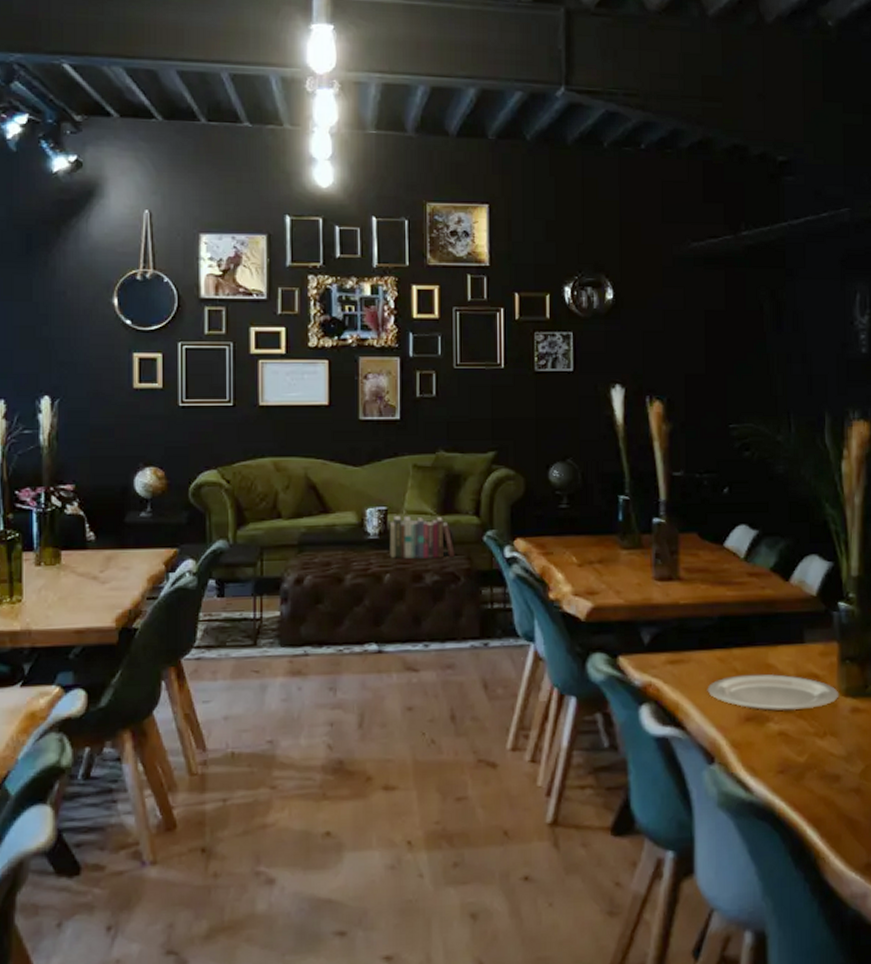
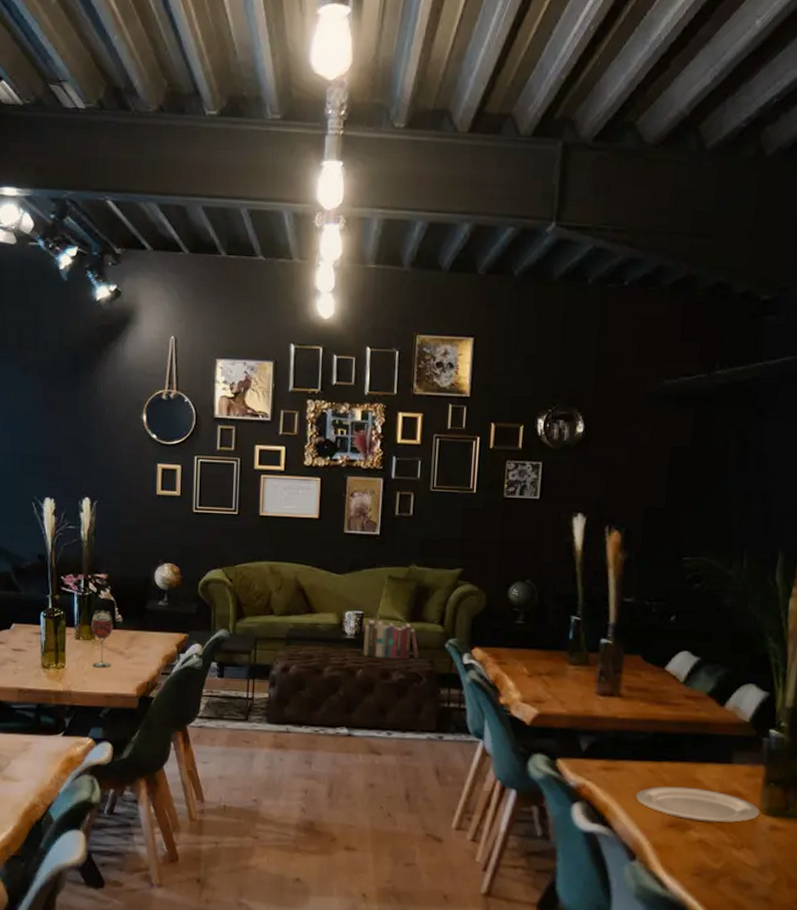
wineglass: none [55,528,84,597] -> present [91,610,113,667]

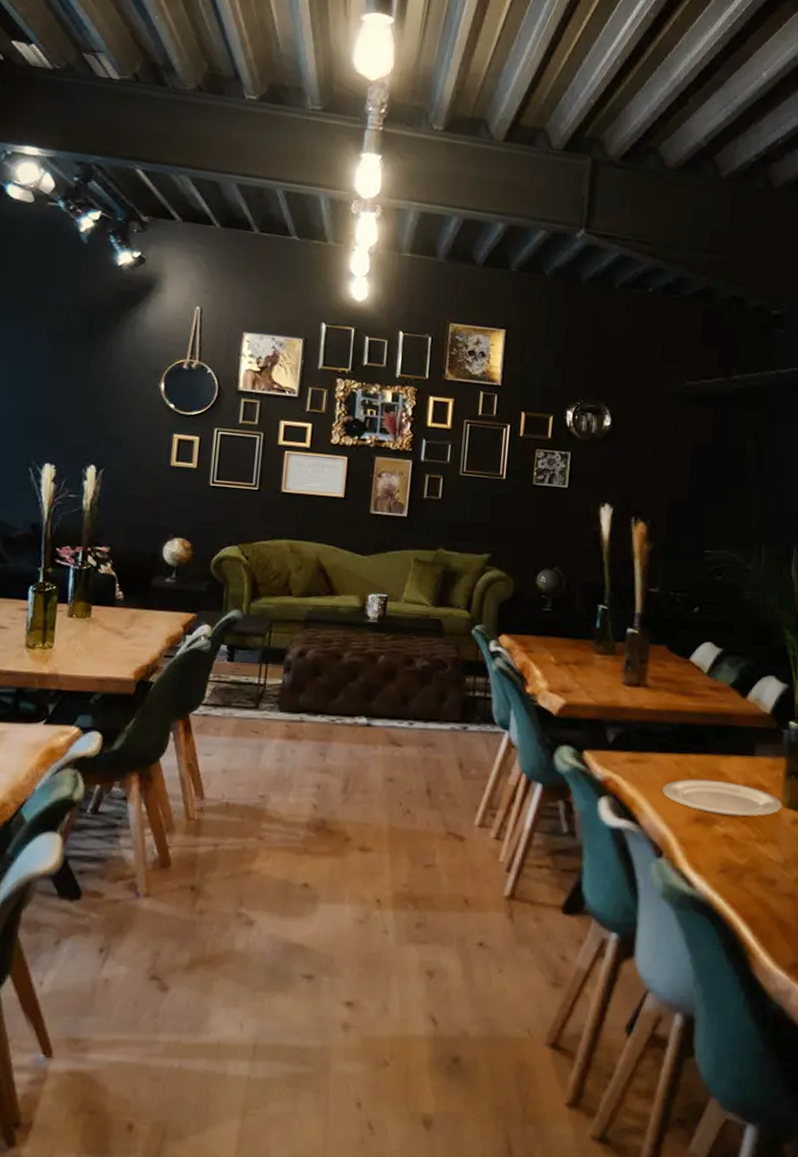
wineglass: present [91,610,113,667] -> none [86,585,113,648]
books: present [363,619,420,660] -> none [385,603,445,646]

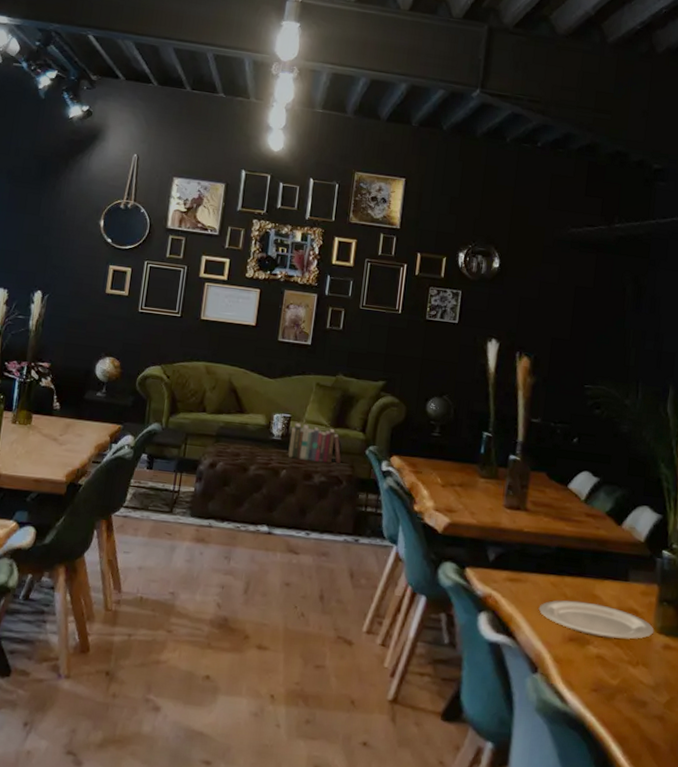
books: none [385,603,445,646] -> present [288,422,341,464]

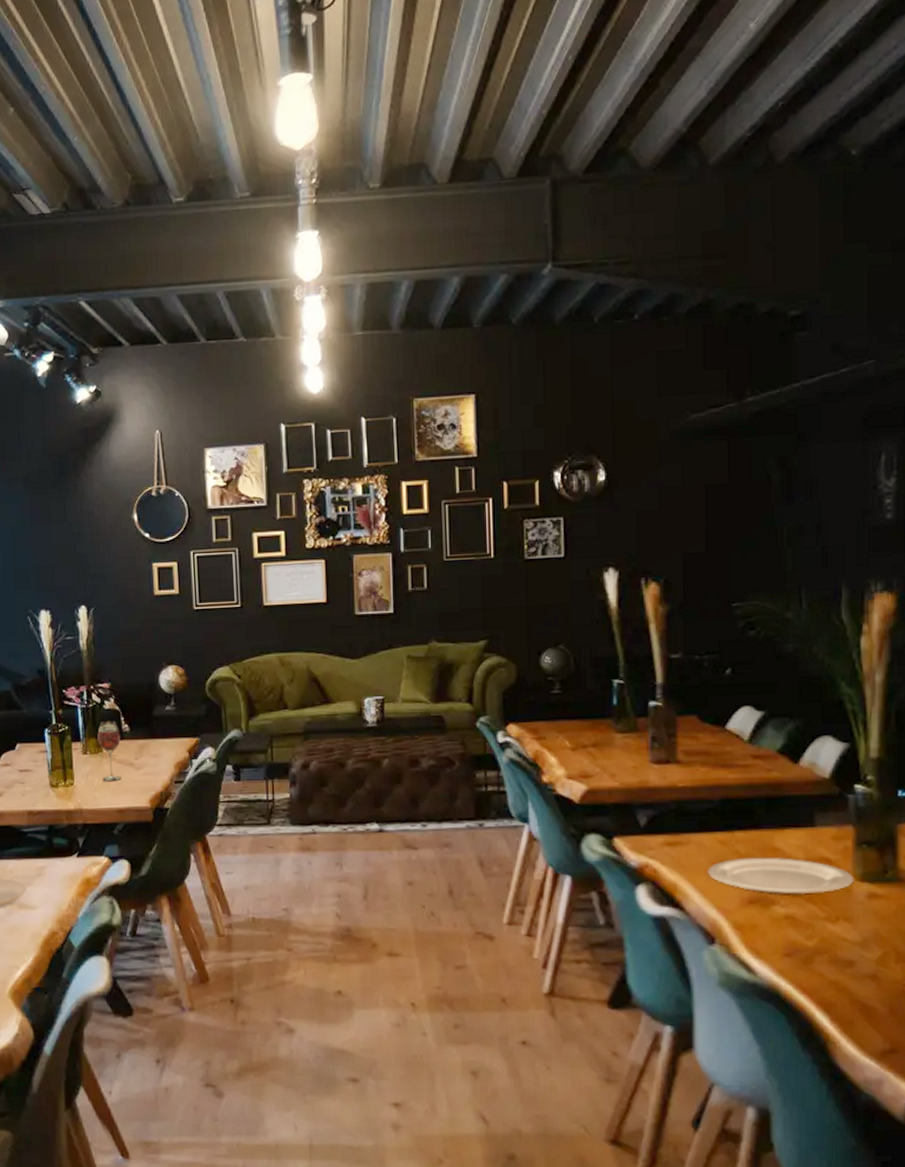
wineglass: none [26,396,51,452] -> present [97,721,122,781]
books: present [288,422,341,464] -> none [386,704,449,745]

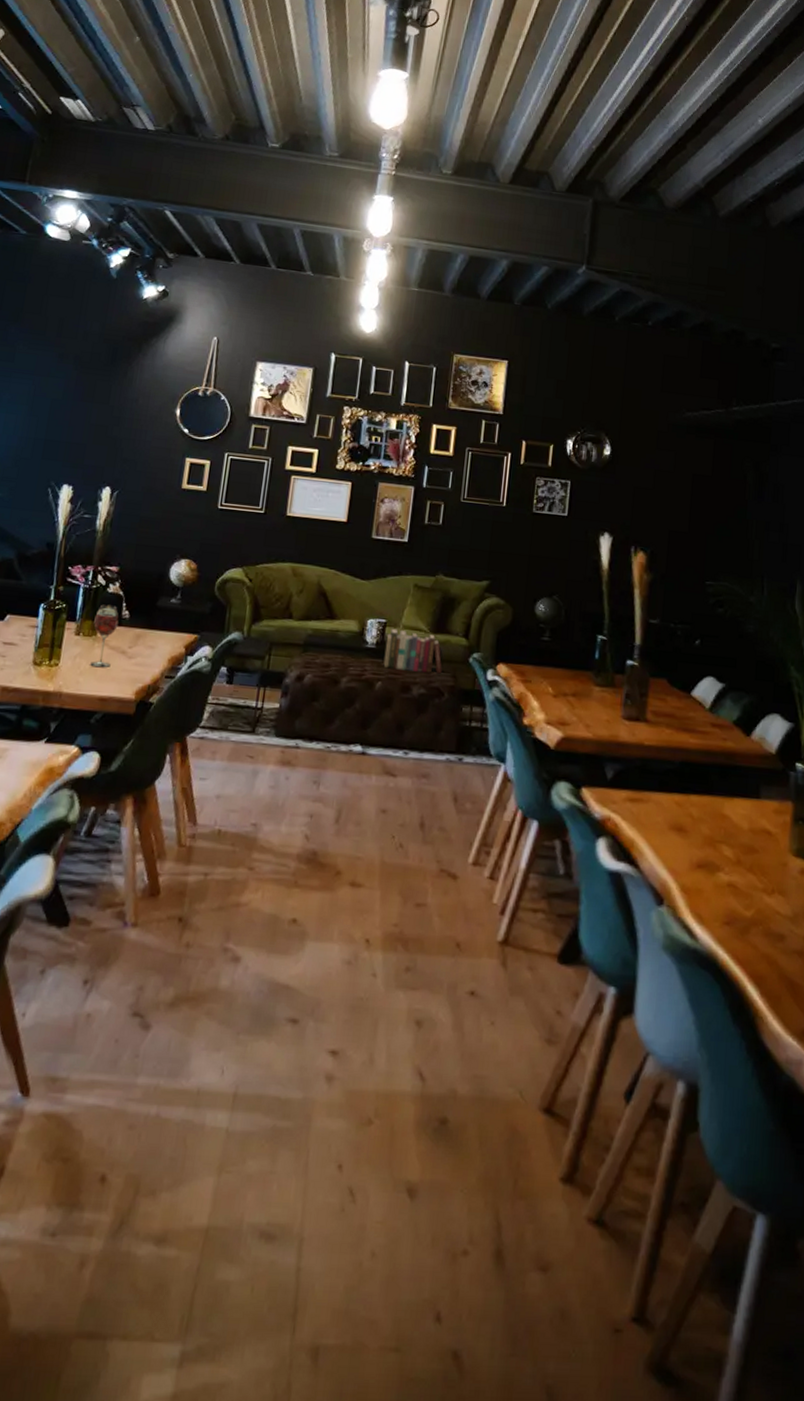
books: none [386,704,449,745] -> present [383,628,442,674]
plate: present [707,857,854,895] -> none [662,821,790,865]

